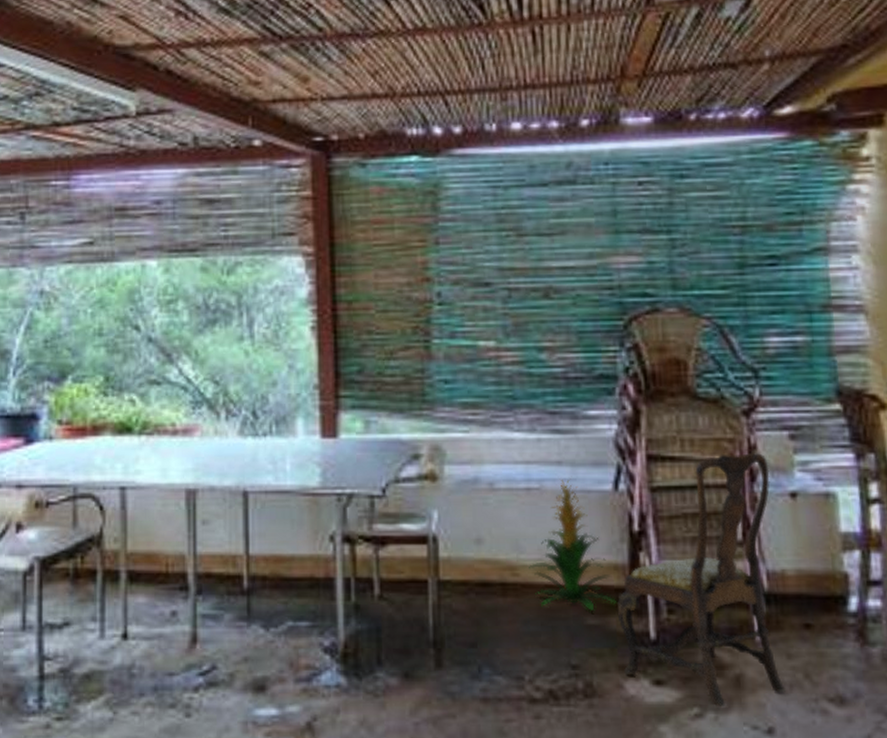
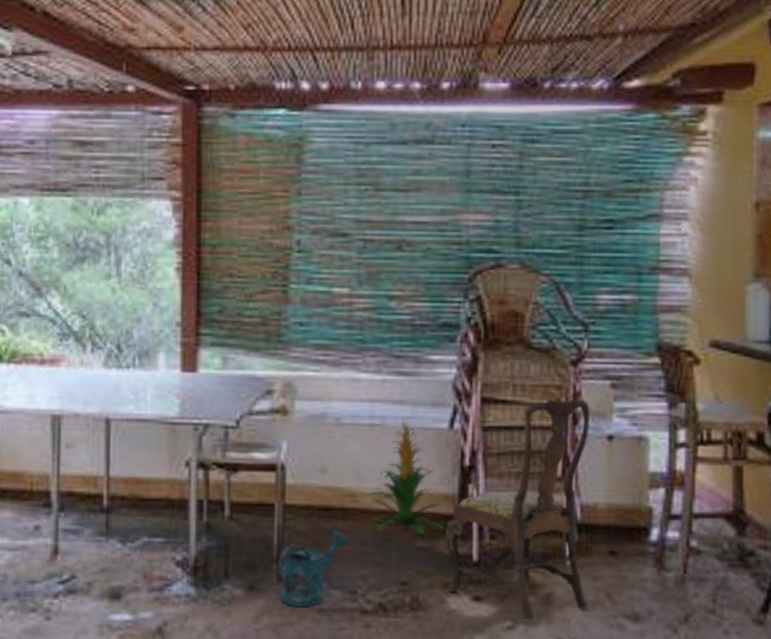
watering can: none [434,608,511,697] -> present [277,530,349,607]

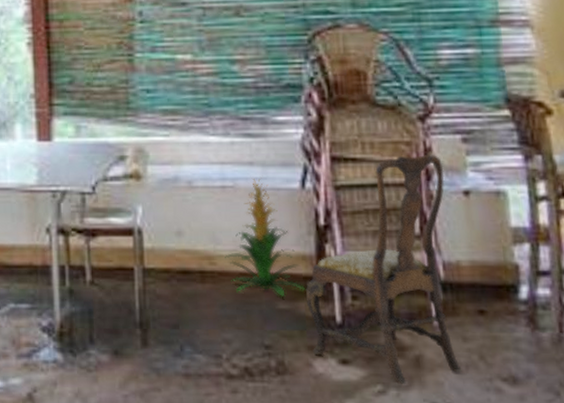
watering can: present [277,530,349,607] -> none [140,293,210,372]

